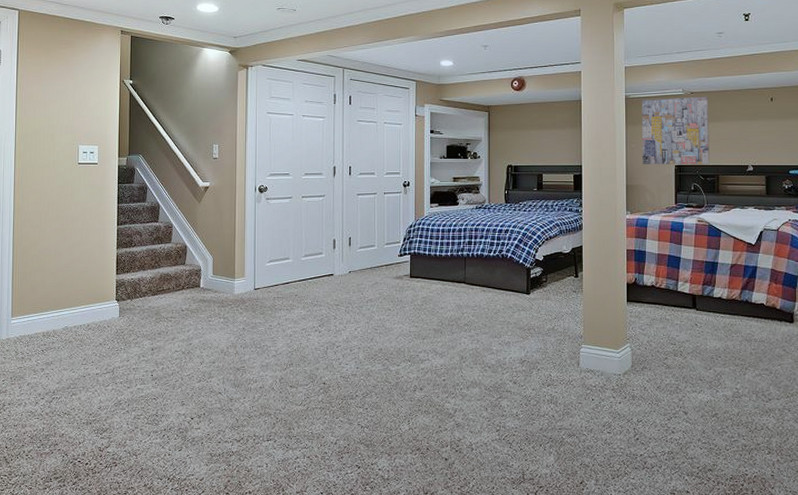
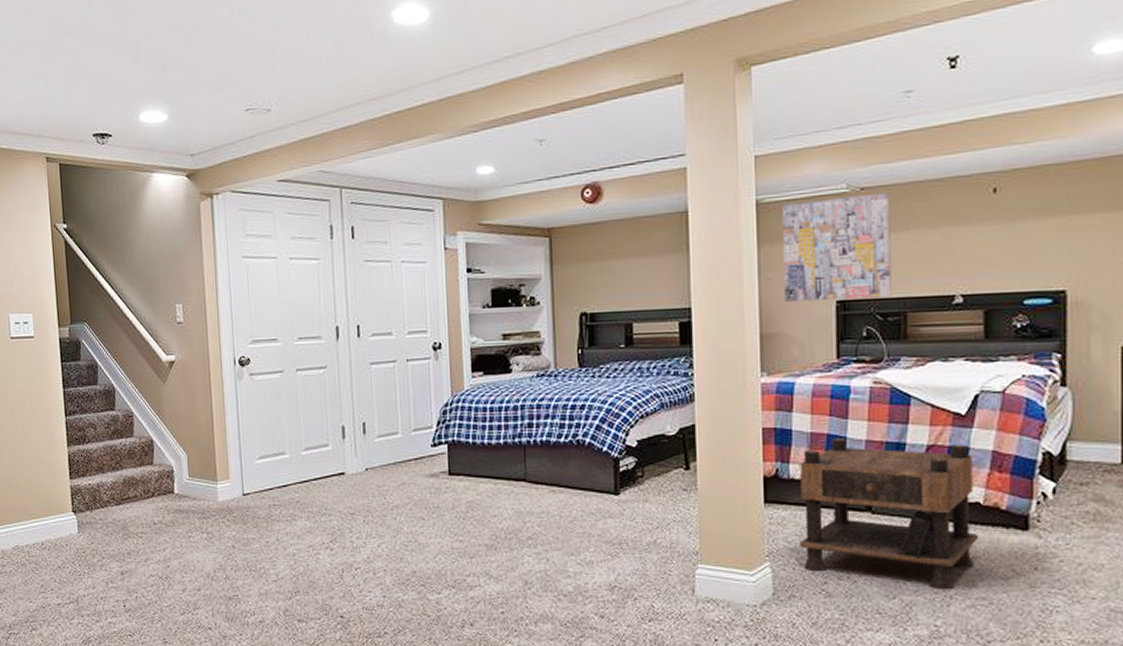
nightstand: none [649,258,764,364] -> present [799,438,979,591]

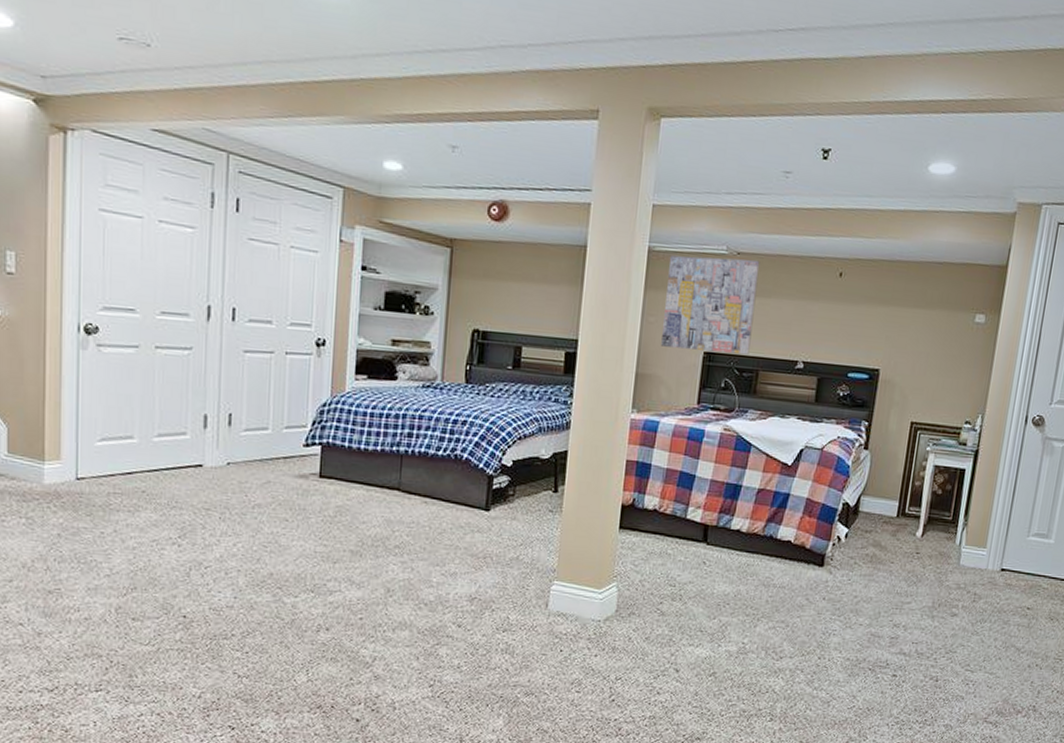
nightstand: present [799,438,979,591] -> none [643,475,792,614]

